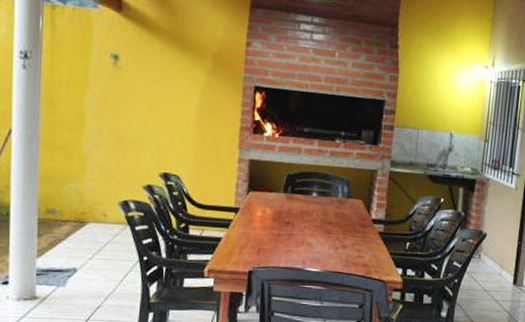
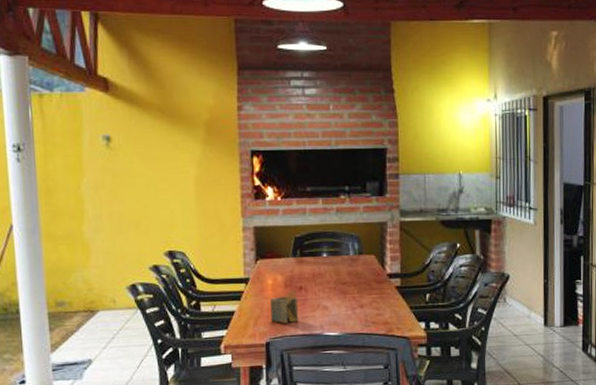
napkin holder: none [256,224,284,256] -> present [270,290,299,324]

